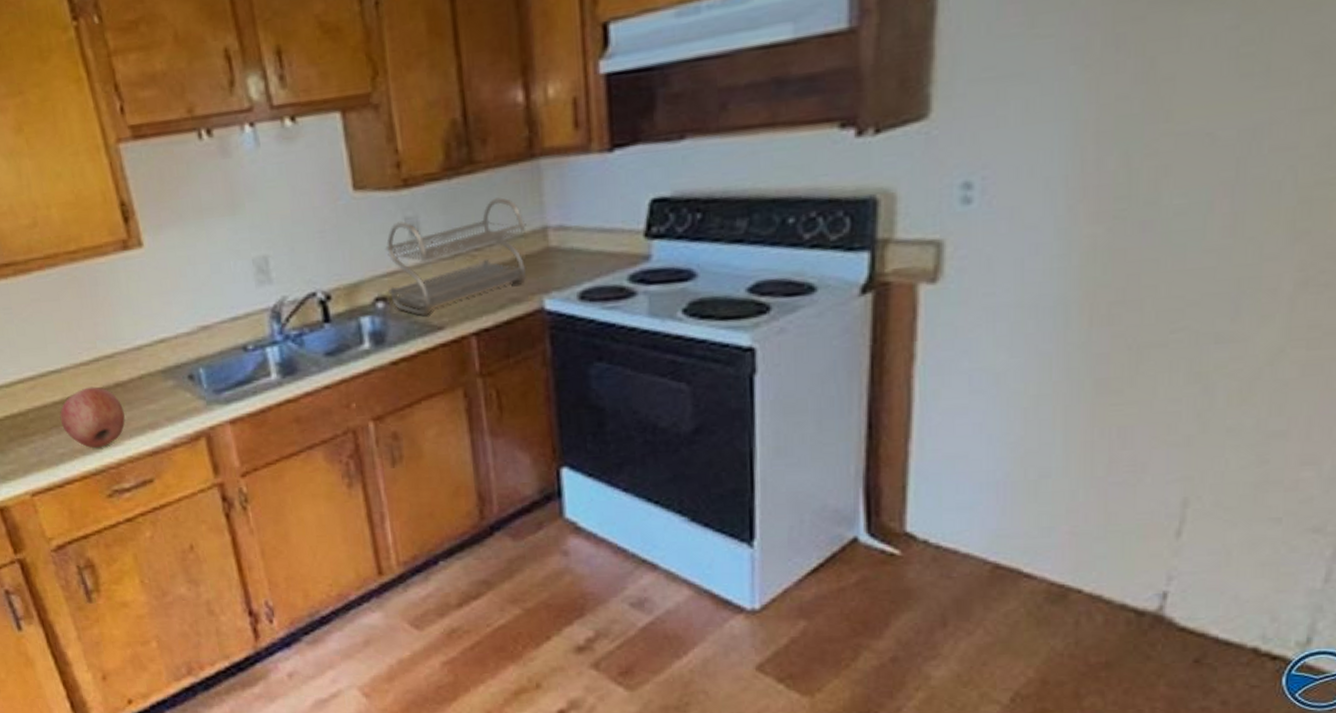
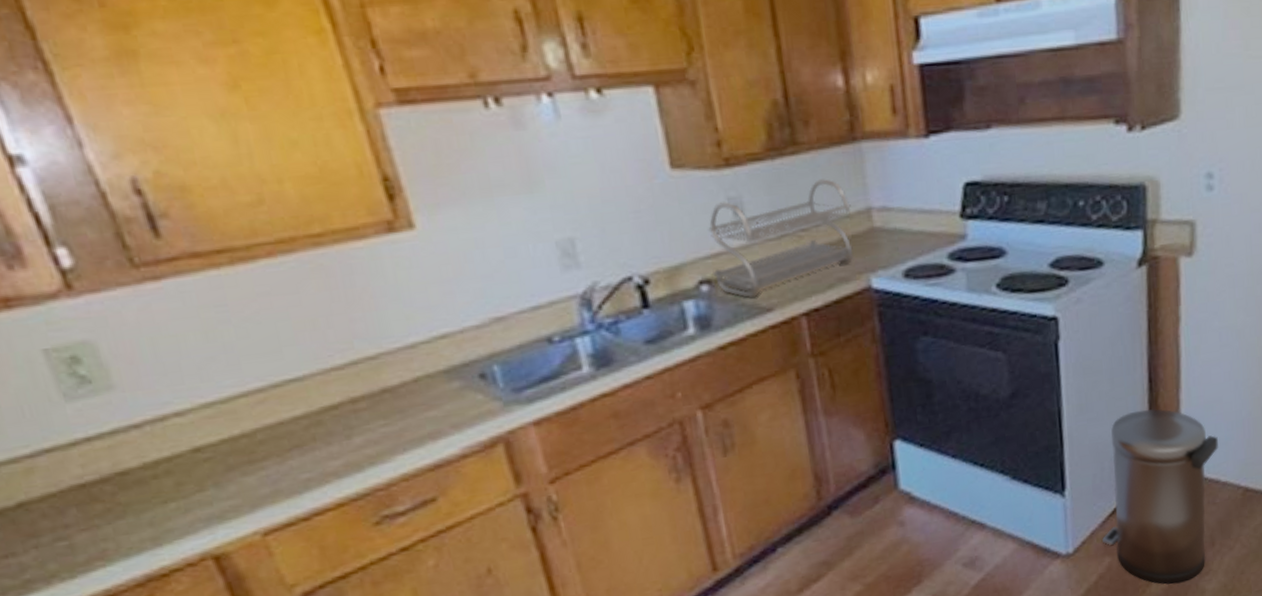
fruit: present [60,386,125,448] -> none [303,394,396,469]
pedal bin: none [796,459,959,663] -> present [1101,409,1218,585]

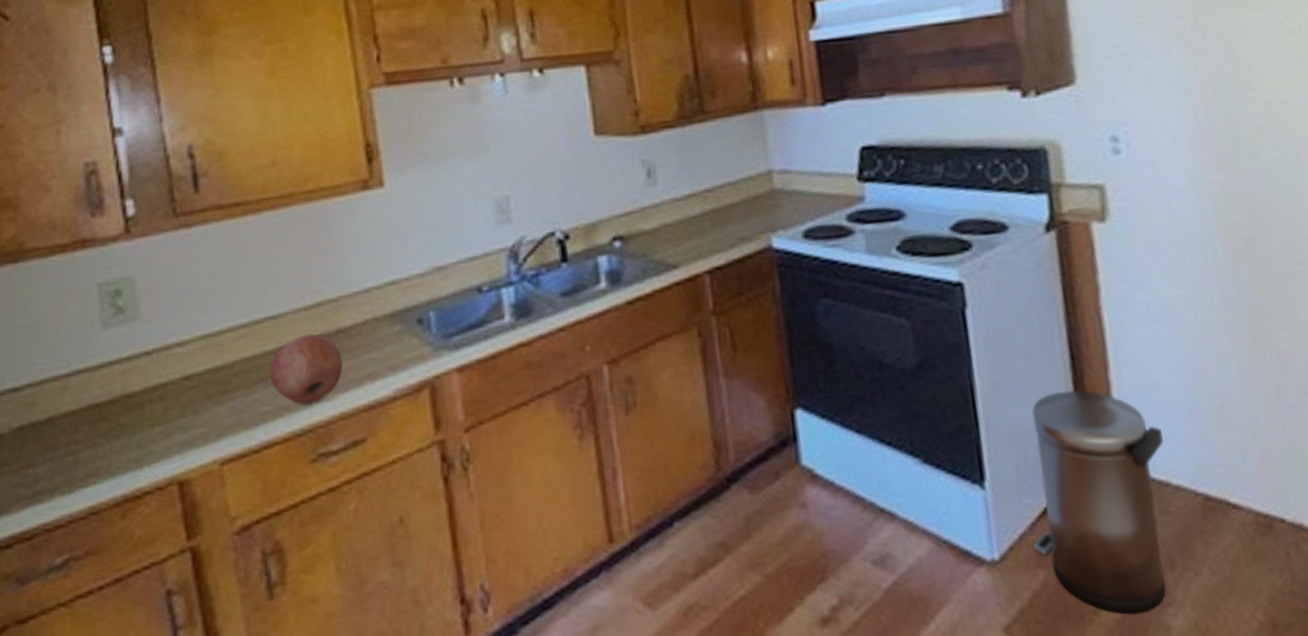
fruit: none [303,394,396,469] -> present [269,333,342,404]
dish rack: present [708,179,853,298] -> none [623,144,755,254]

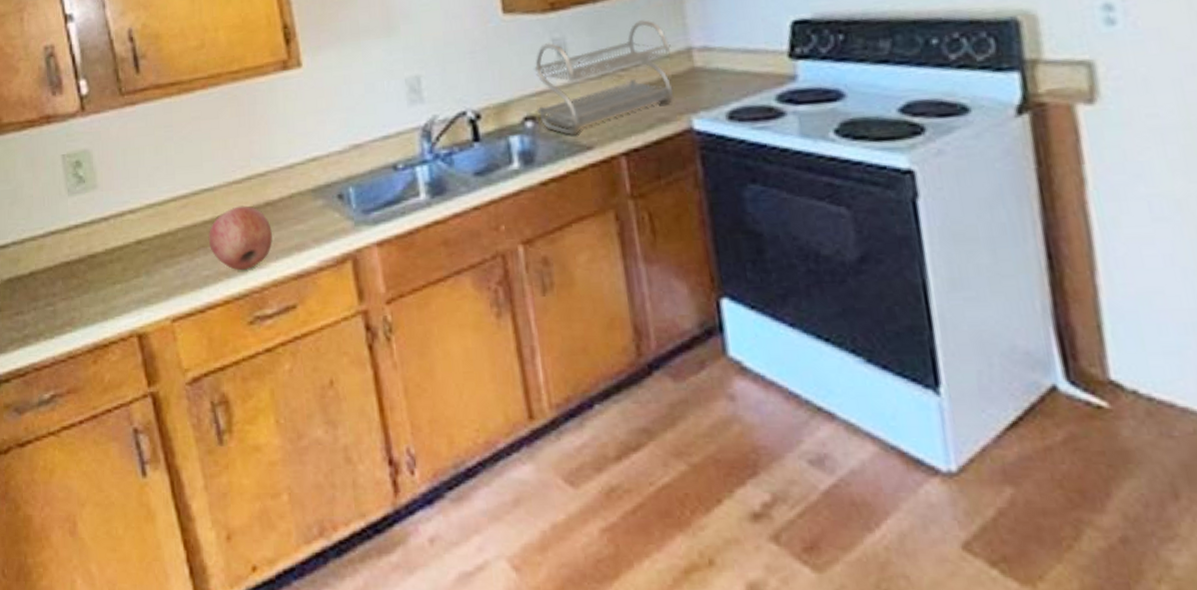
dish rack: none [623,144,755,254] -> present [534,20,673,135]
pedal bin: present [1032,390,1166,615] -> none [997,293,1167,545]

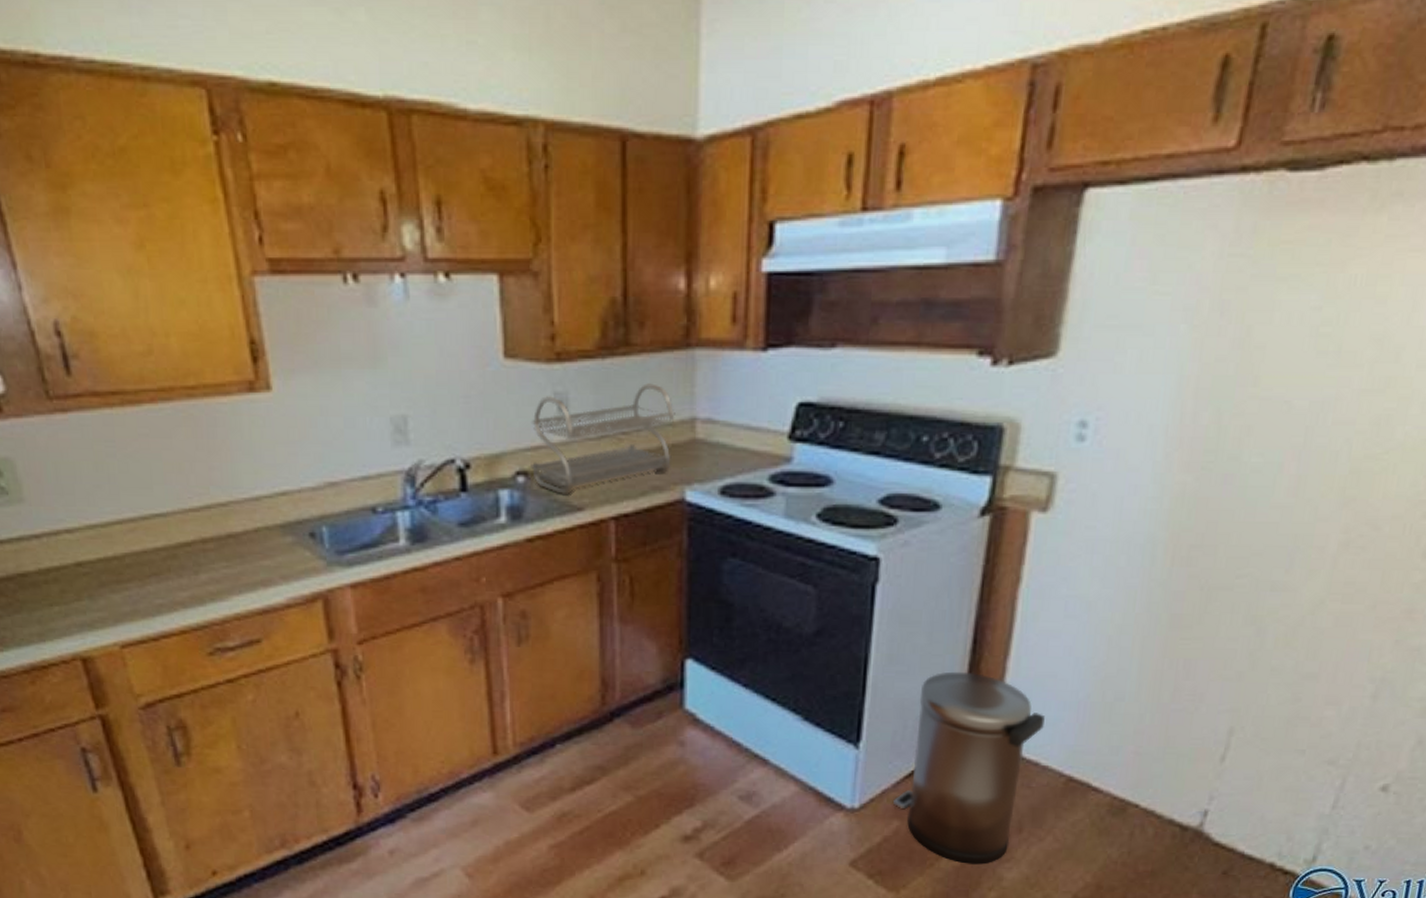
fruit: present [208,205,272,270] -> none [161,535,235,601]
pedal bin: none [997,293,1167,545] -> present [892,671,1045,865]

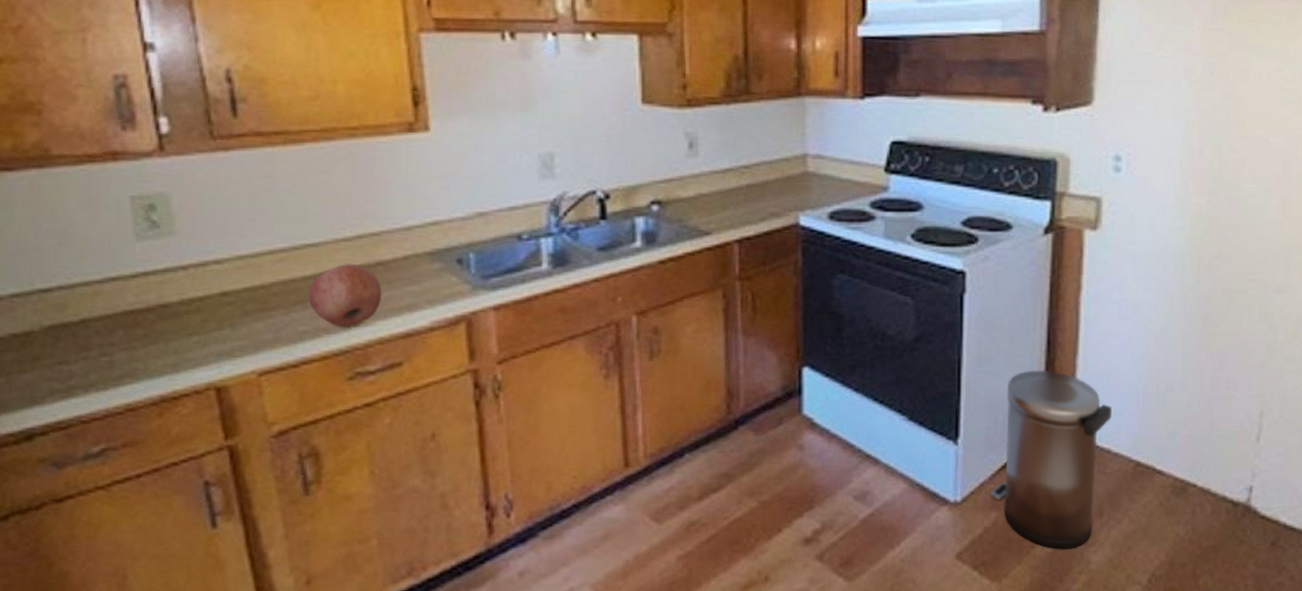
fruit: none [161,535,235,601] -> present [308,264,382,327]
dish rack: present [530,383,675,494] -> none [664,125,789,220]

